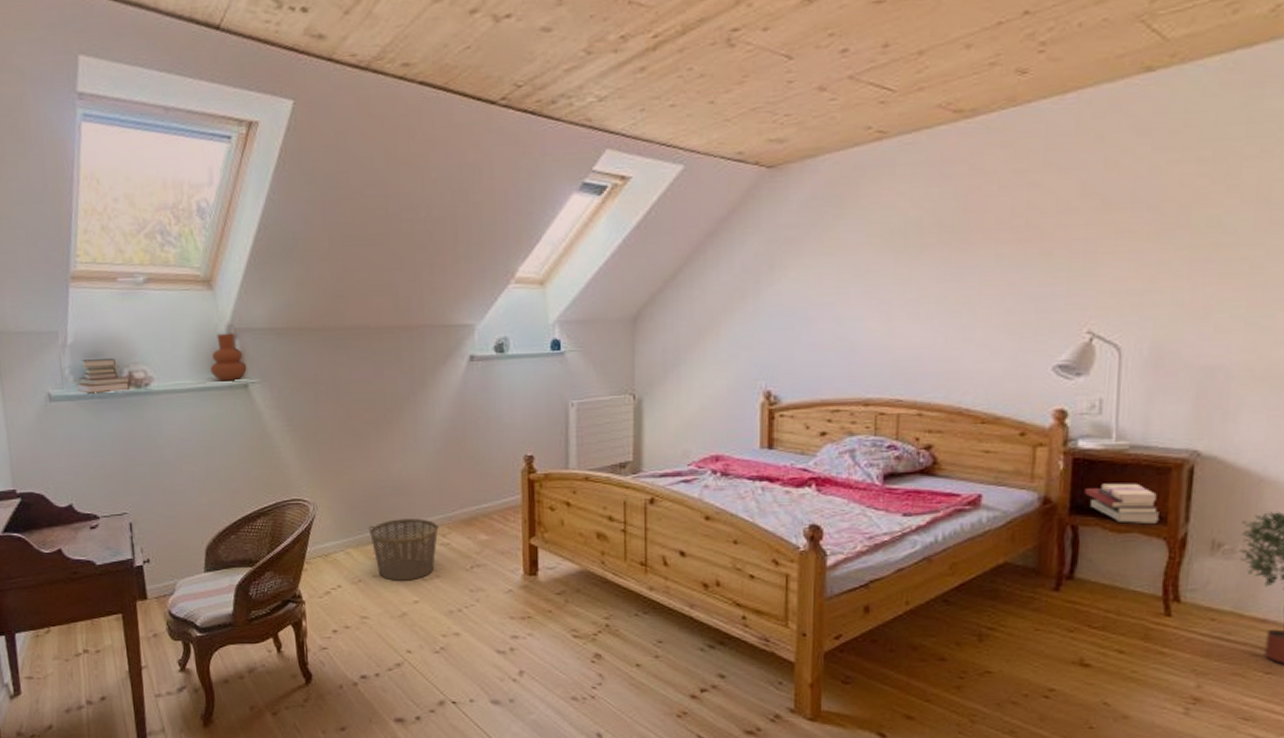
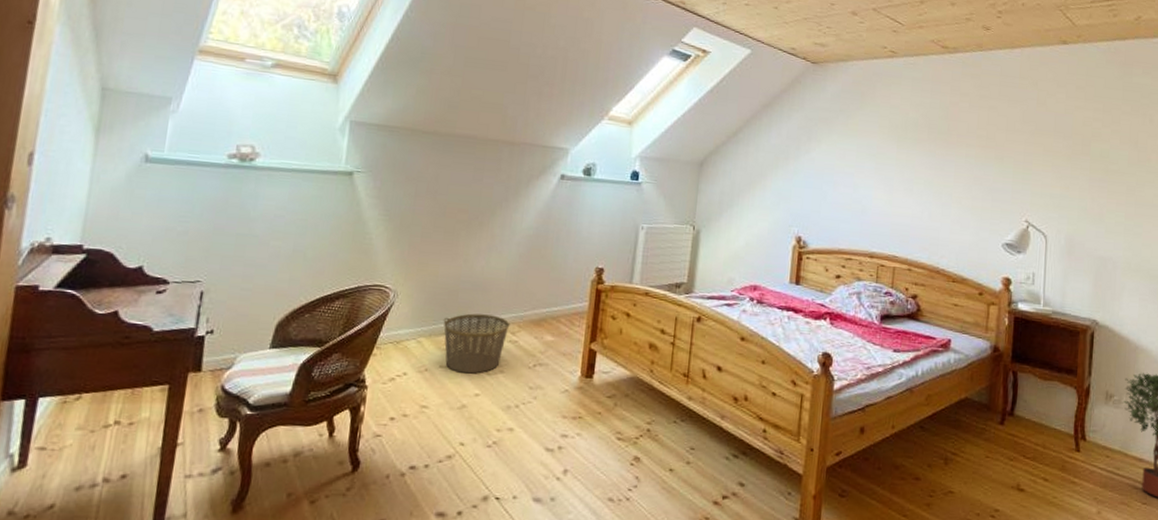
books: present [76,357,130,394] -> none [177,128,236,163]
vase: present [211,333,246,381] -> none [319,123,354,168]
books: present [1084,483,1159,524] -> none [1022,339,1072,375]

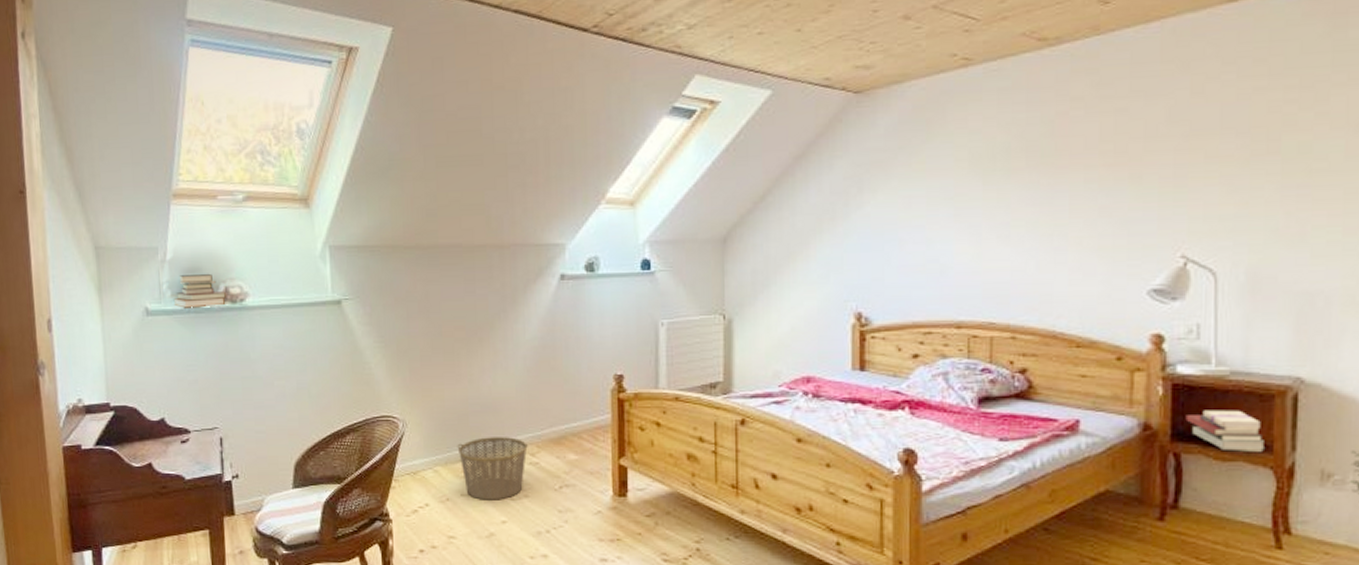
books: none [177,128,236,163] -> present [173,273,226,308]
books: none [1022,339,1072,375] -> present [1185,410,1264,452]

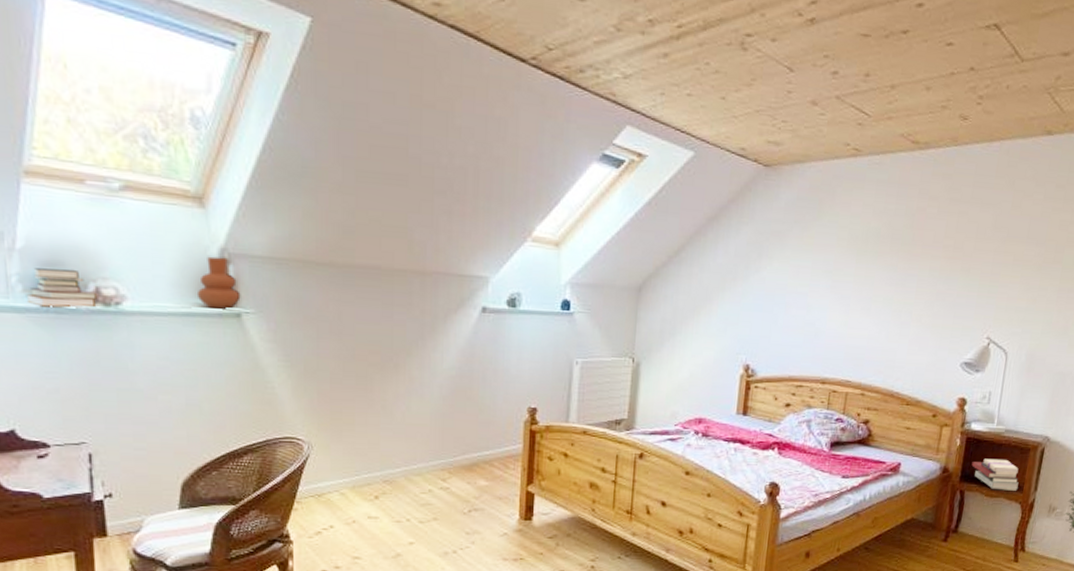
vase: none [305,250,339,298] -> present [198,256,239,309]
basket: present [457,437,529,500] -> none [366,462,441,523]

